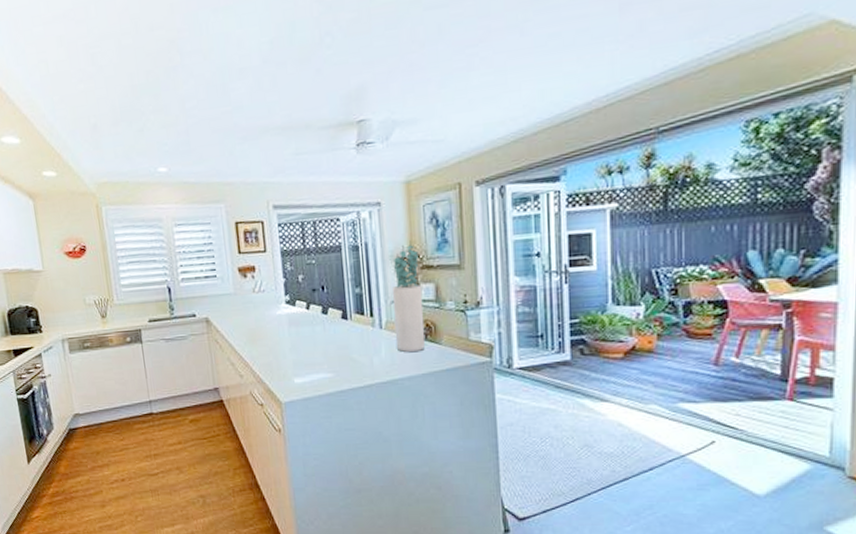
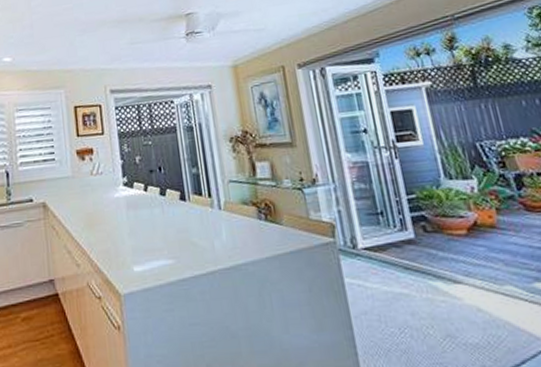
vase: present [391,240,426,353] -> none [227,120,266,235]

